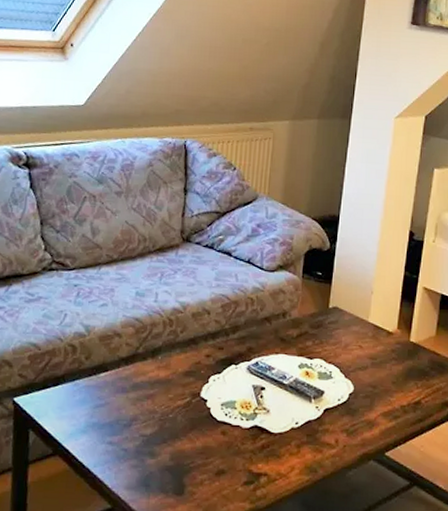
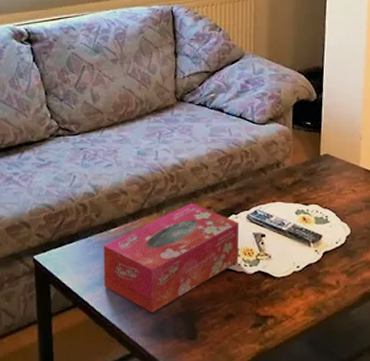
tissue box: none [88,350,239,466] -> present [103,204,239,313]

